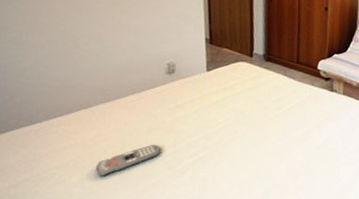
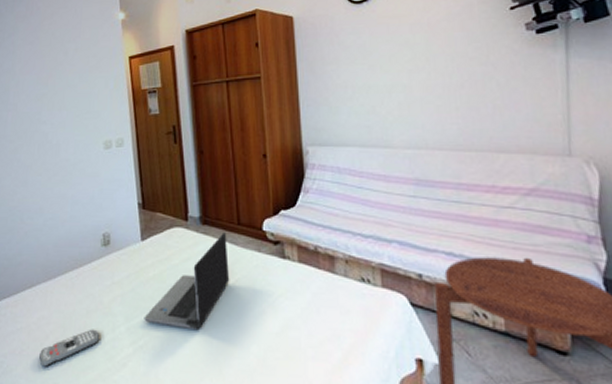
laptop computer: none [205,69,287,145] -> present [144,233,230,331]

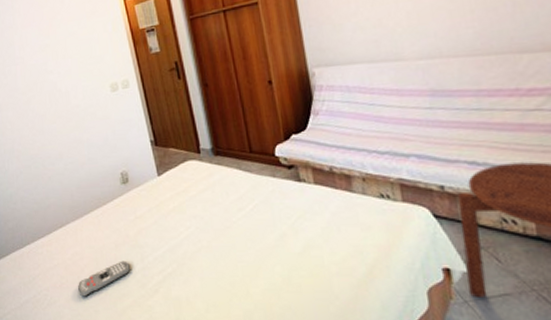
laptop computer: present [144,233,230,331] -> none [169,162,248,256]

